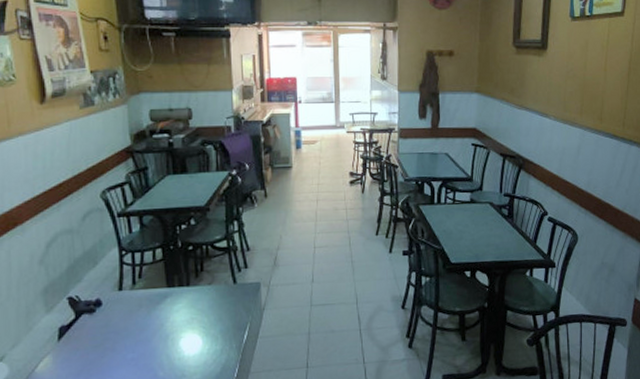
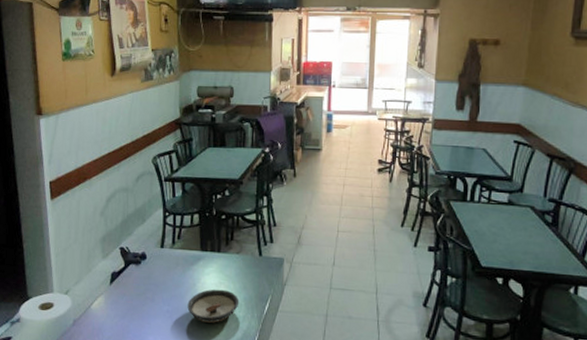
saucer: none [156,325,215,363] -> present [187,289,240,323]

